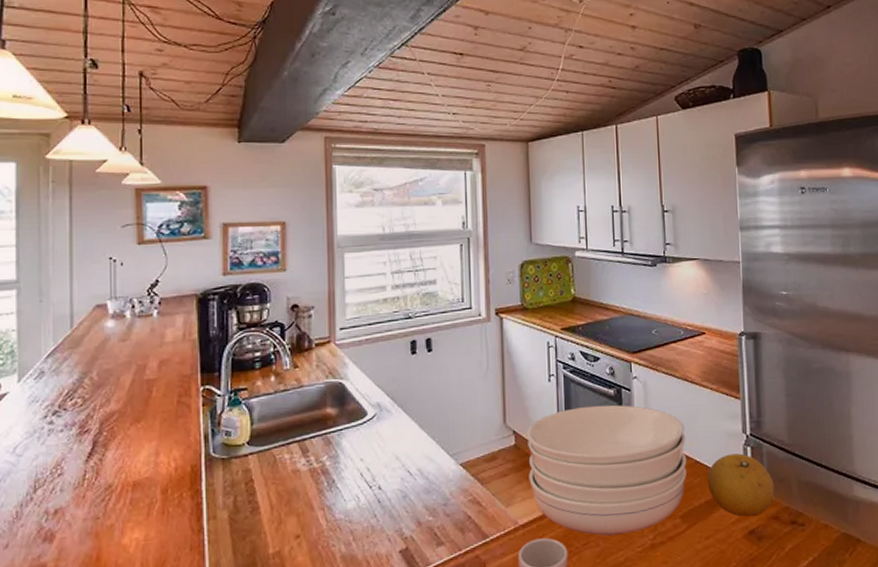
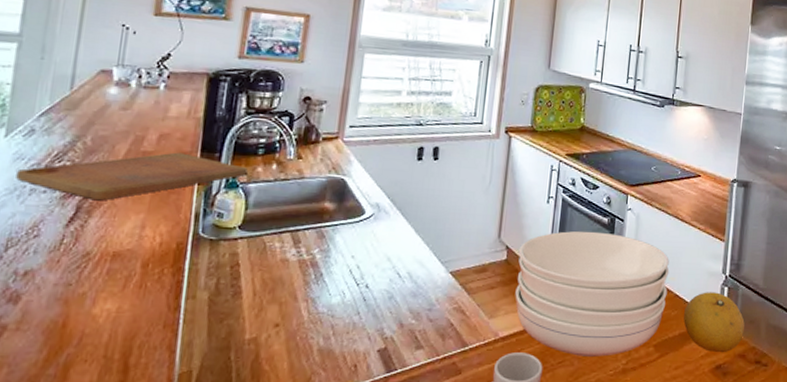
cutting board: none [34,376,248,434] -> present [16,152,248,201]

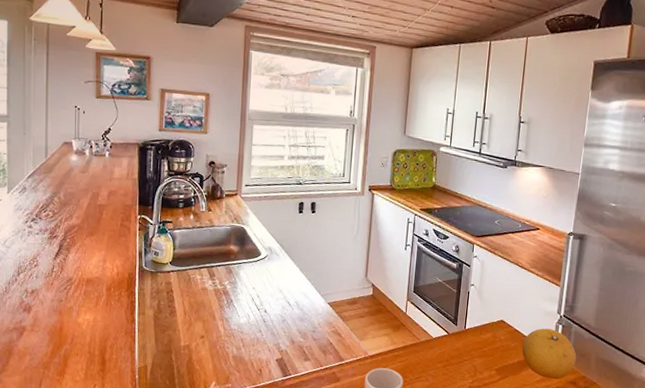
cutting board: present [16,152,248,201] -> none [18,205,173,241]
bowl: present [515,231,670,357] -> none [380,273,510,376]

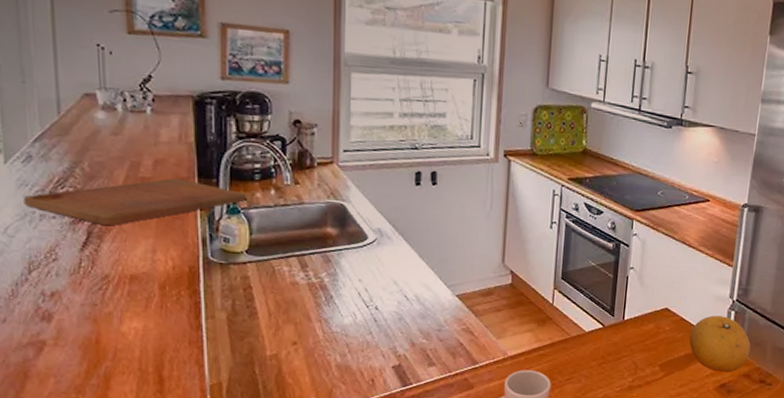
cutting board: none [18,205,173,241] -> present [23,178,247,226]

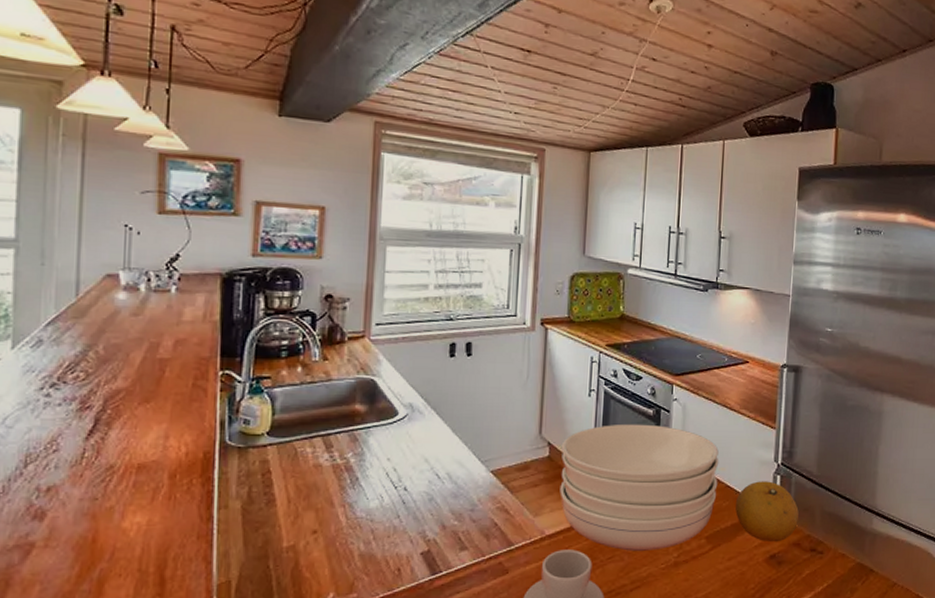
cutting board: present [23,178,247,226] -> none [28,358,271,412]
bowl: none [521,256,676,375] -> present [560,423,719,551]

